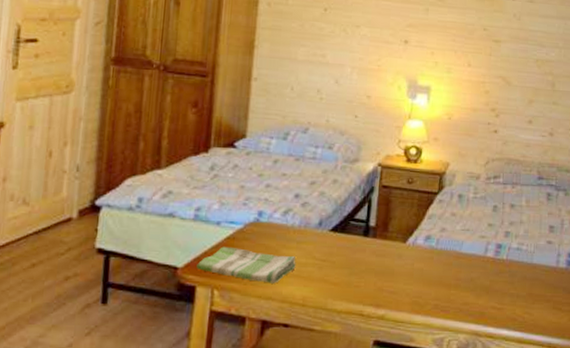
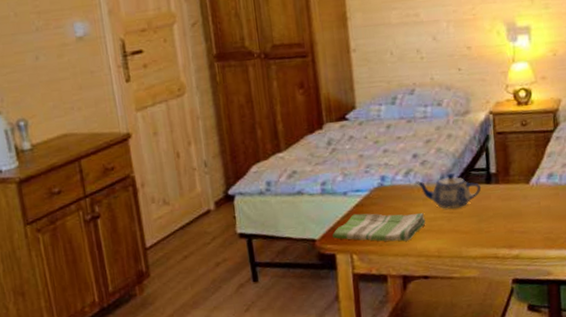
teapot: none [293,219,358,258] -> present [415,173,482,209]

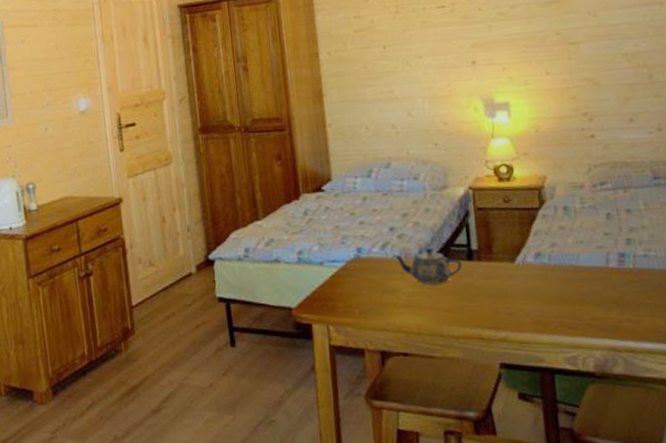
dish towel: present [332,212,426,242] -> none [309,284,404,315]

